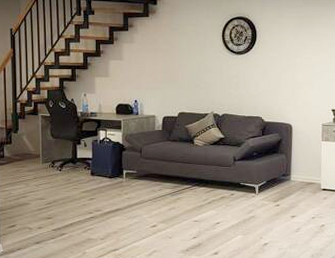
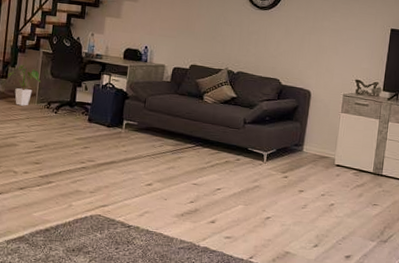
house plant: none [12,130,44,168] -> present [7,64,42,106]

